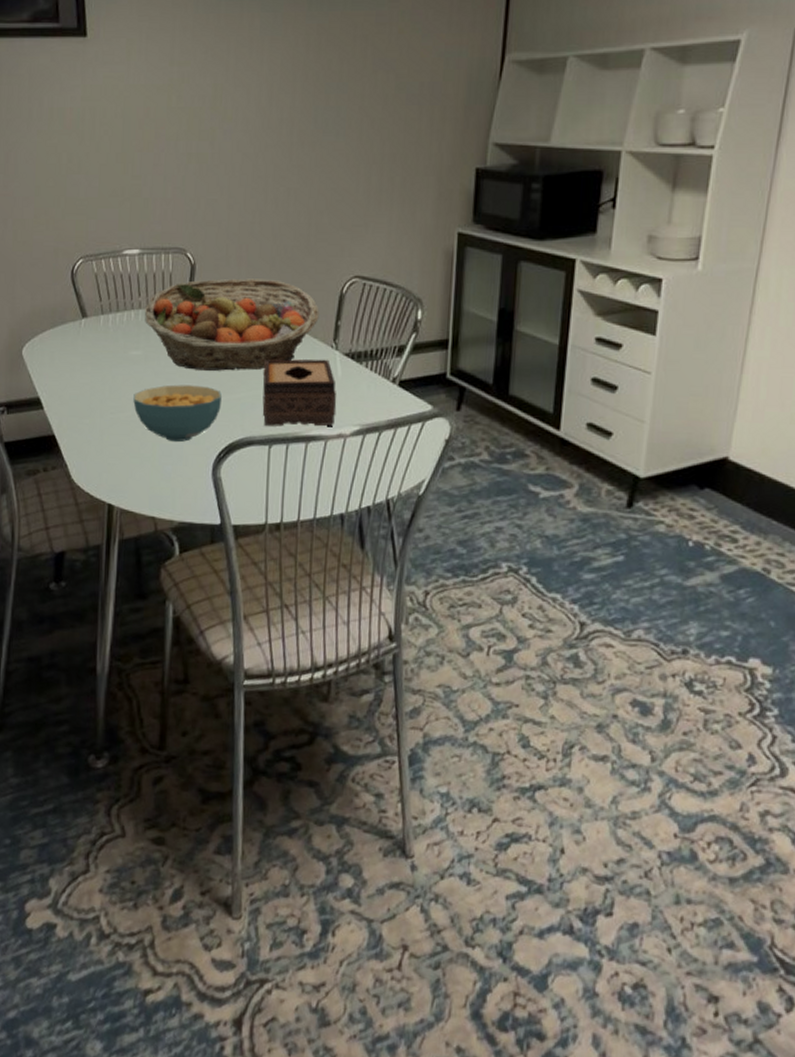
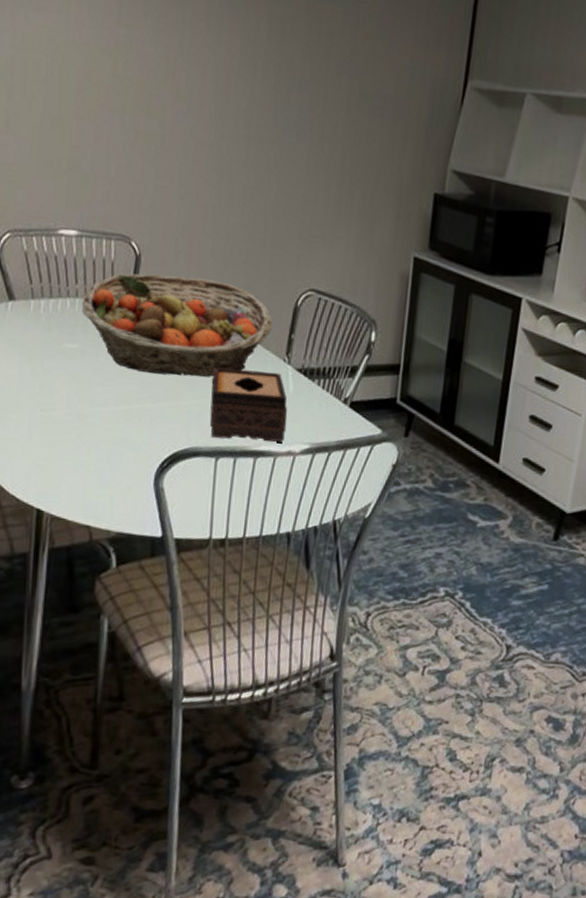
cereal bowl: present [133,384,222,443] -> none [67,384,166,448]

